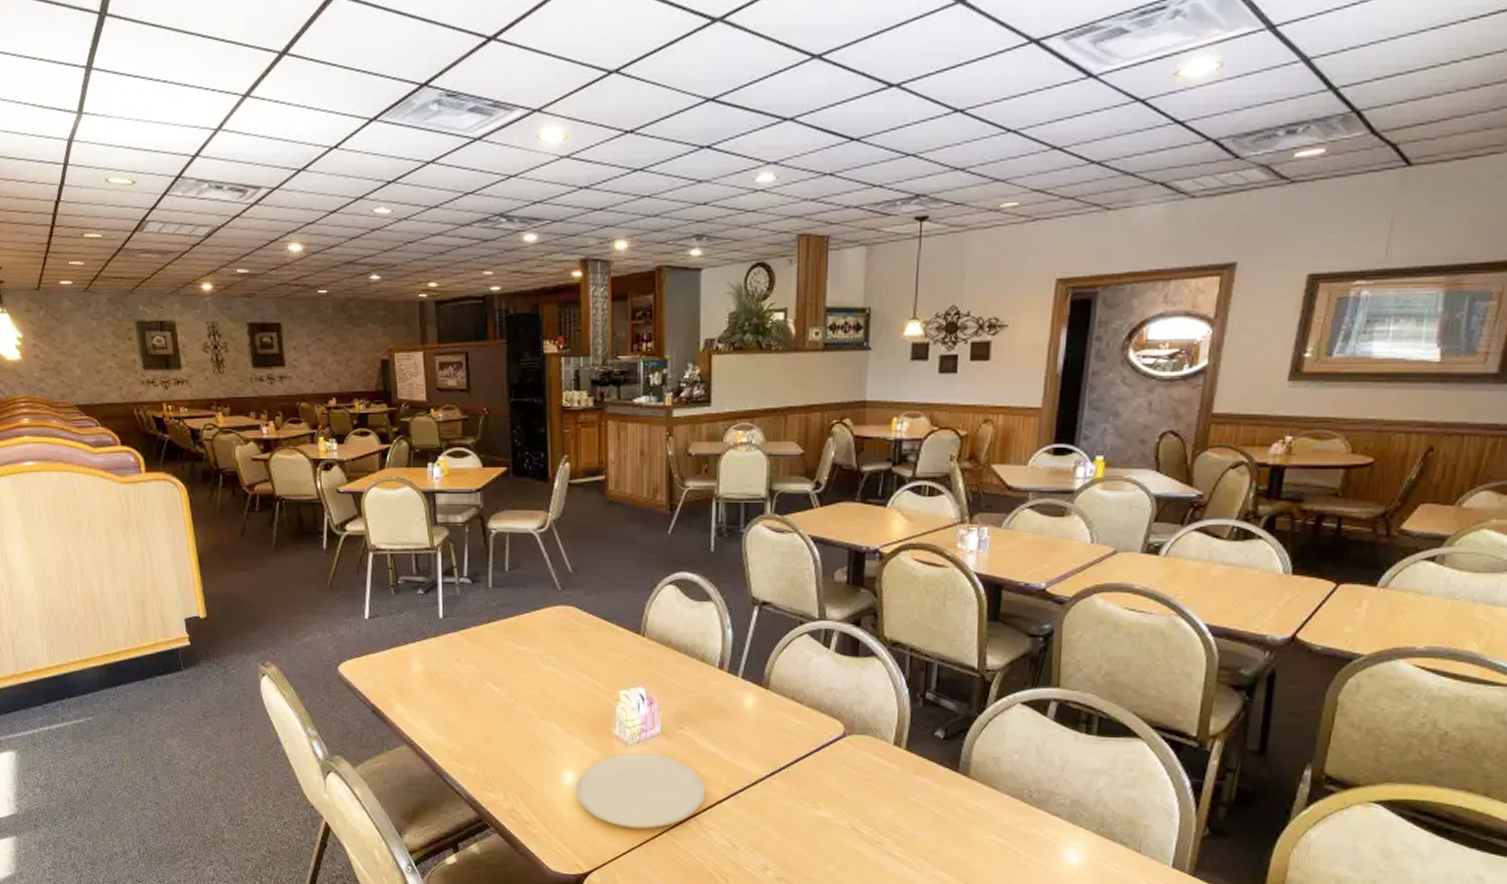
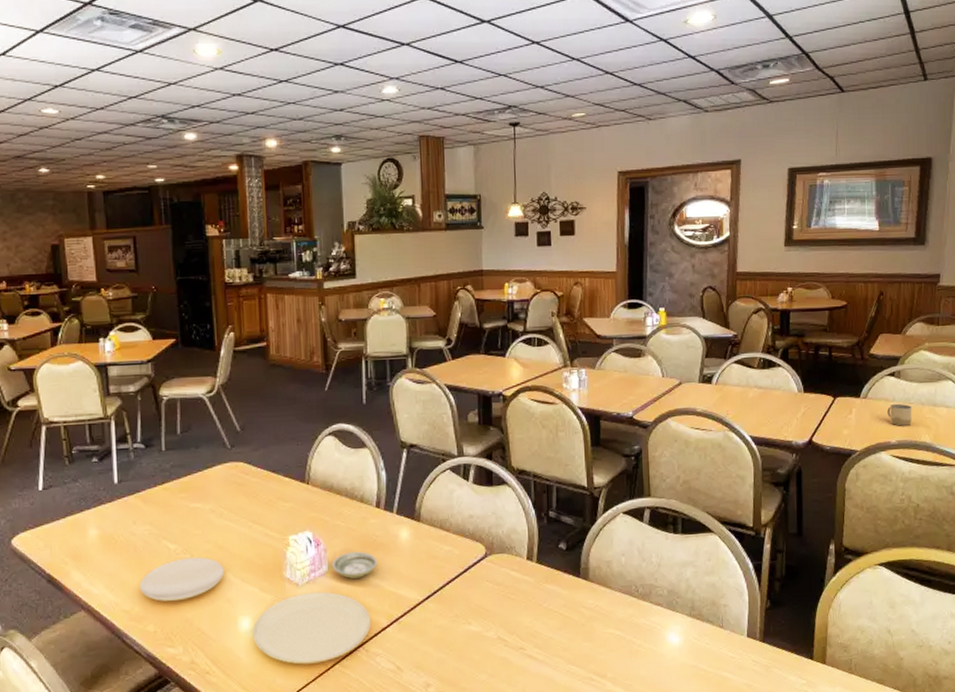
plate: none [462,702,550,746] -> present [140,557,225,602]
saucer: none [665,714,718,744] -> present [332,551,378,579]
cup: none [1416,598,1457,628] -> present [887,403,913,426]

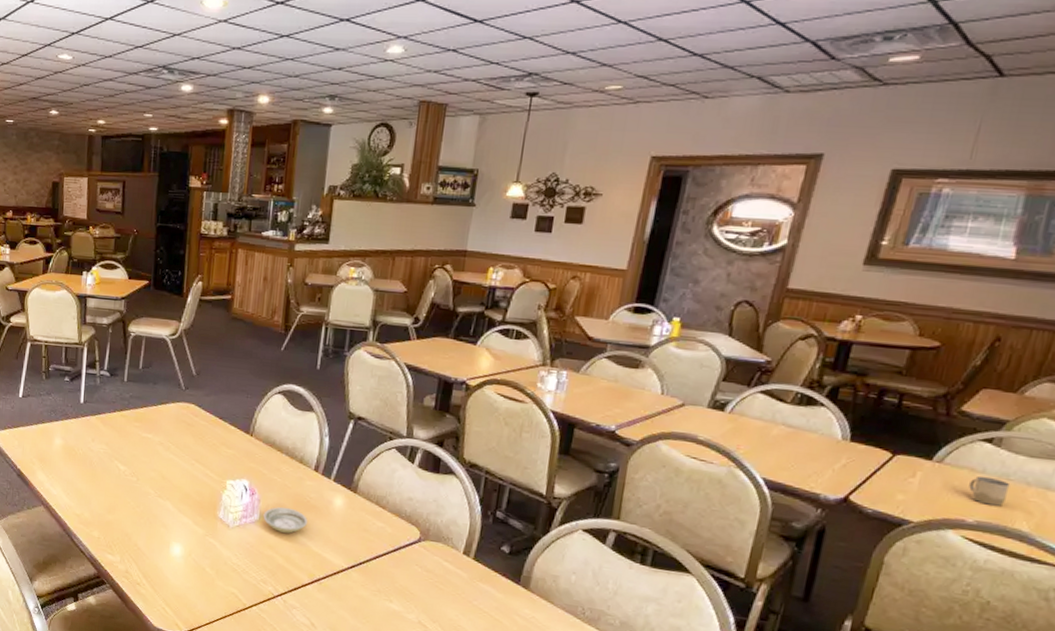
plate: present [140,557,225,602] -> none [91,479,165,517]
plate: present [253,591,371,665] -> none [182,535,294,602]

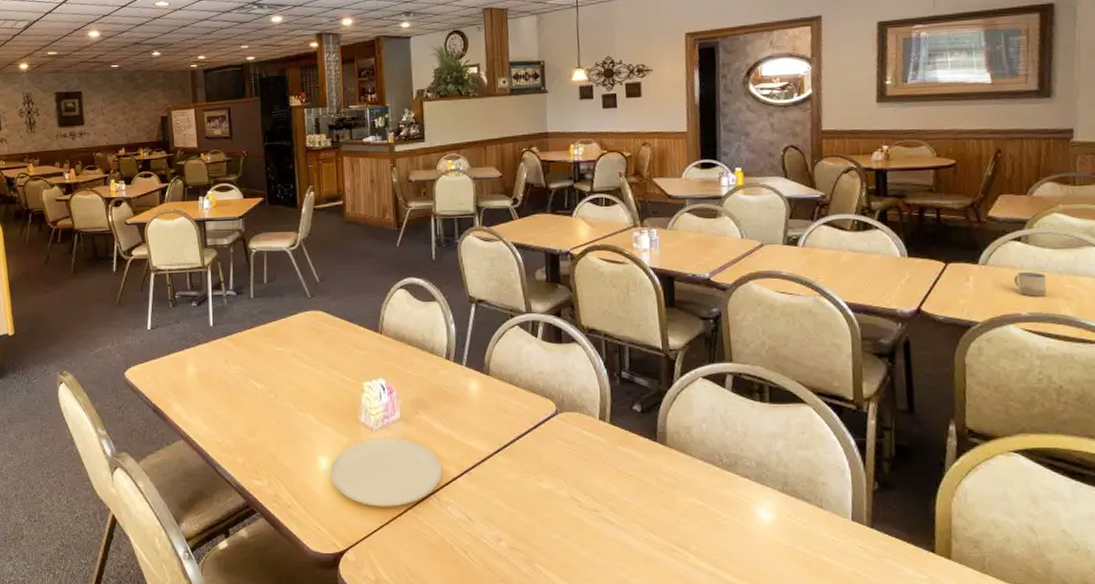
plate: none [182,535,294,602] -> present [331,438,443,507]
saucer: present [263,507,309,533] -> none [404,400,449,427]

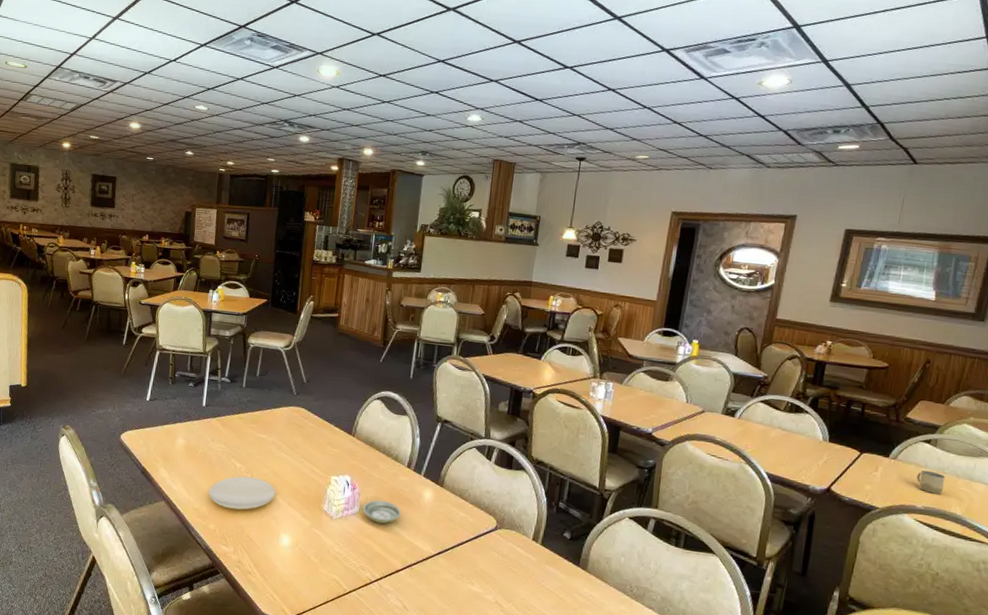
plate: none [231,397,305,437] -> present [208,476,276,510]
plate: present [331,438,443,507] -> none [289,526,389,587]
saucer: none [404,400,449,427] -> present [362,500,402,524]

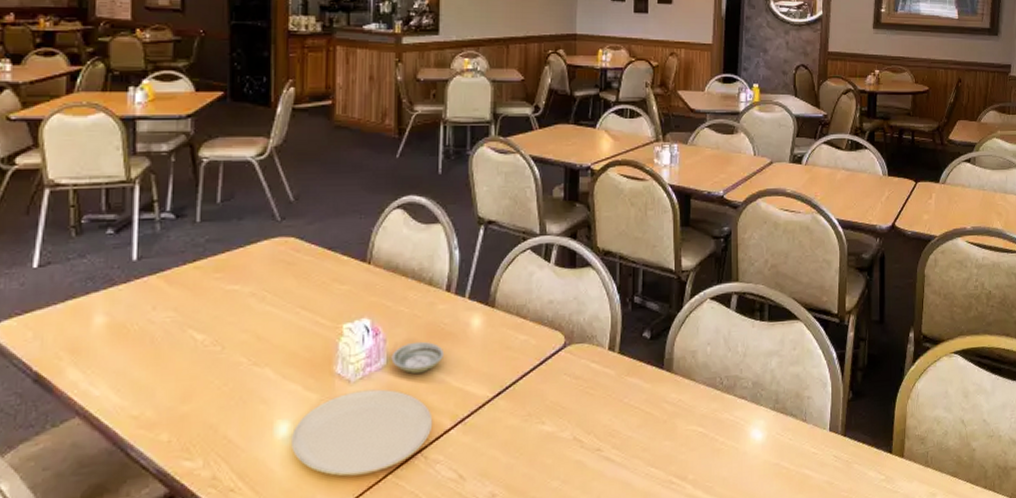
plate: present [208,476,276,510] -> none [154,349,263,405]
plate: none [289,526,389,587] -> present [291,389,433,477]
cup: present [917,470,946,494] -> none [964,189,986,212]

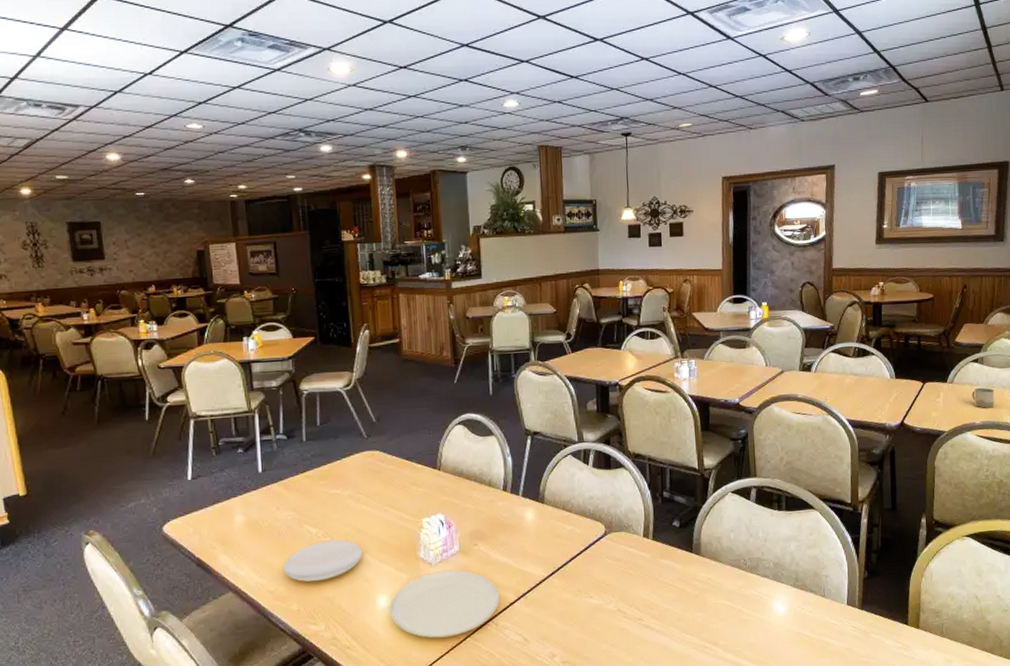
plate: none [154,349,263,405] -> present [284,539,363,582]
saucer: present [391,341,445,374] -> none [463,531,506,558]
cup: none [964,189,986,212] -> present [972,387,995,408]

